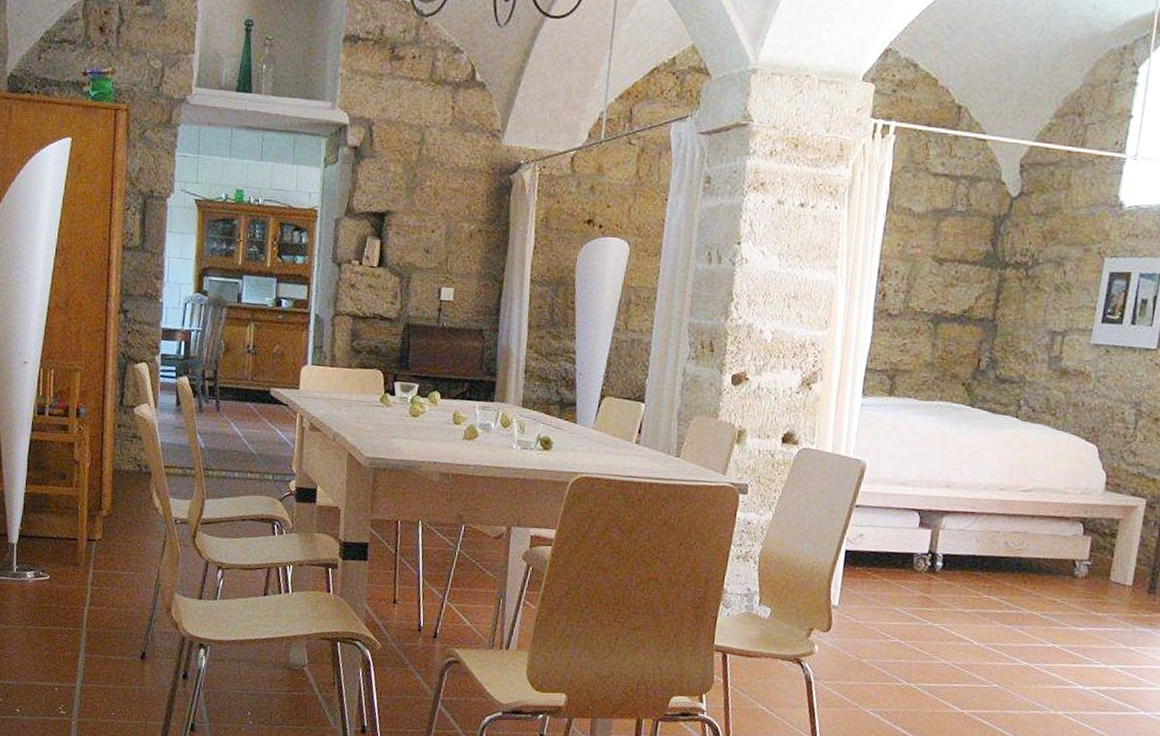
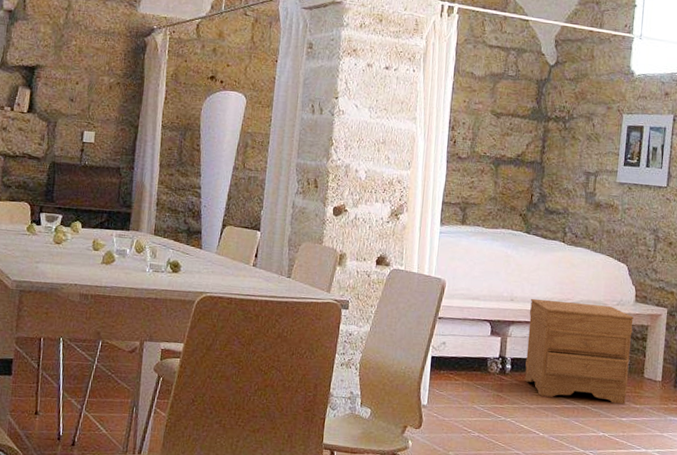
nightstand: none [958,484,1102,612] -> present [524,298,634,404]

